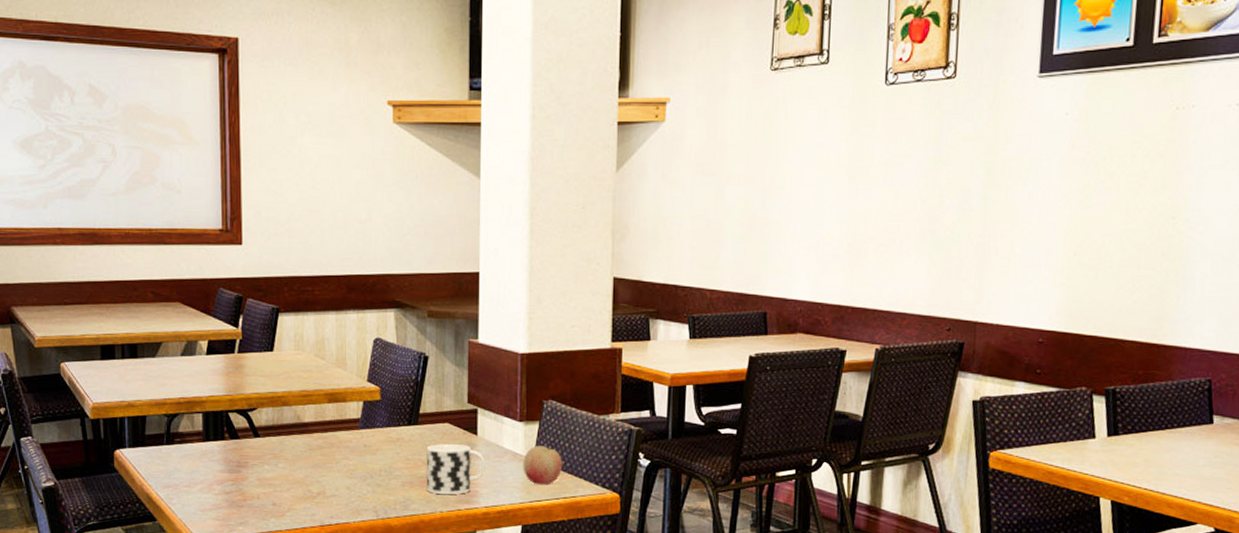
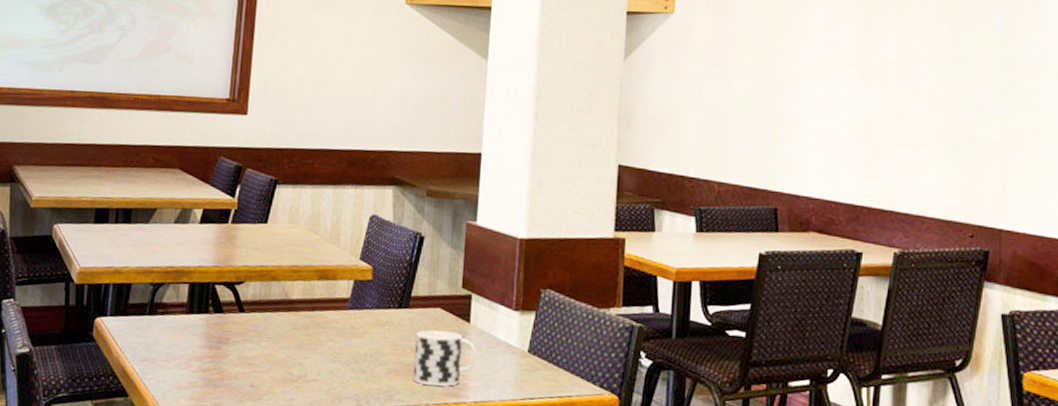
fruit: present [523,445,563,485] -> none [516,337,559,382]

